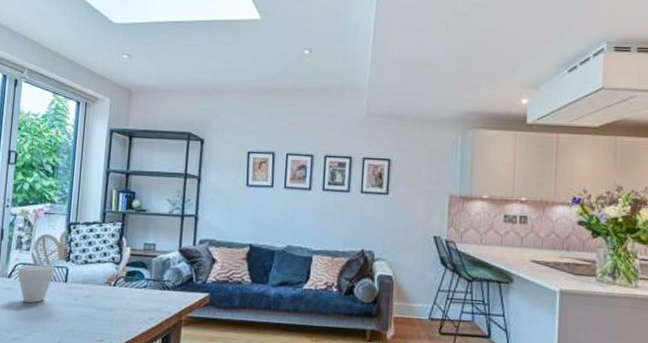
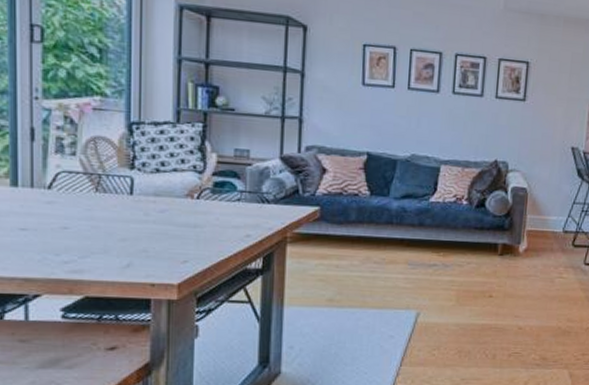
cup: present [17,264,55,303] -> none [61,172,114,219]

